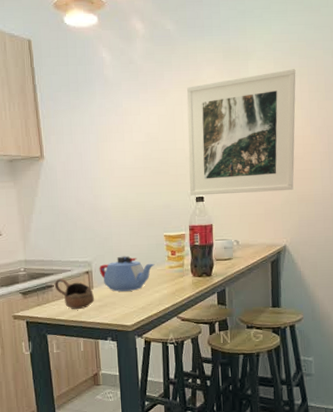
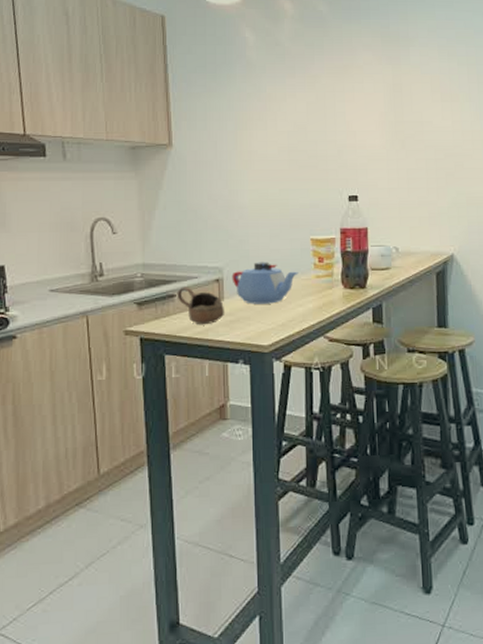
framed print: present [186,69,296,196] -> none [340,58,463,194]

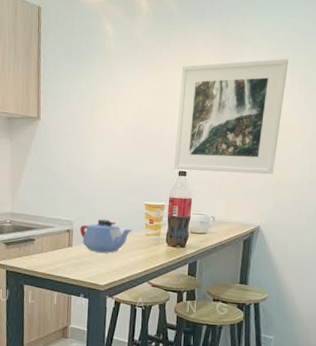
cup: present [176,286,224,325] -> none [36,233,72,265]
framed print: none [340,58,463,194] -> present [173,58,289,175]

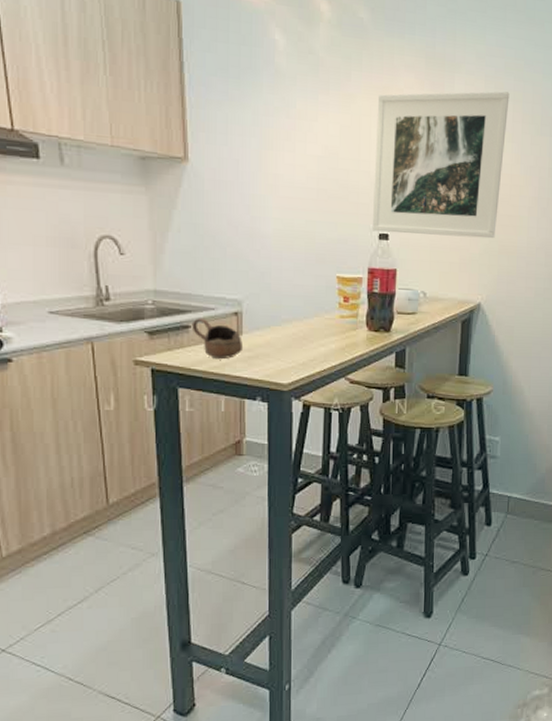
cup: none [36,233,72,265] -> present [191,318,242,360]
teapot: present [79,219,133,253] -> none [251,297,322,342]

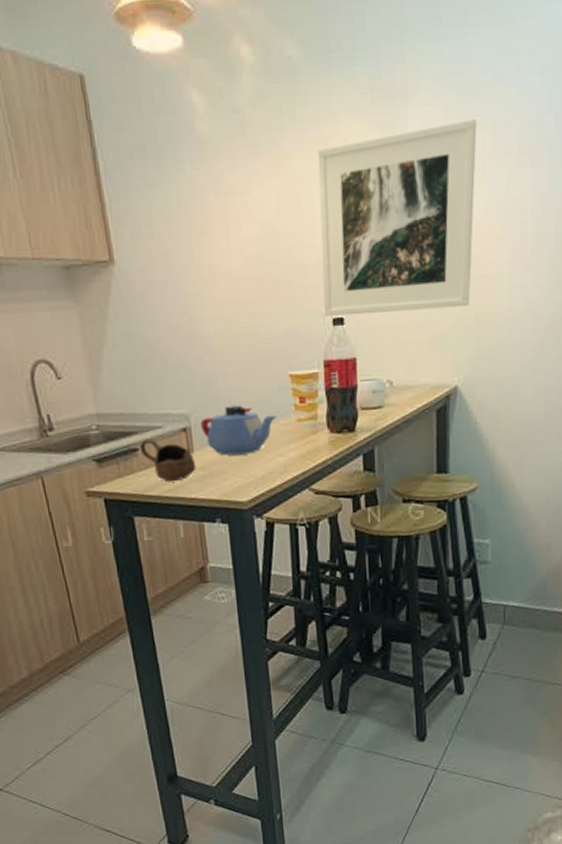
teapot: none [251,297,322,342] -> present [200,405,277,456]

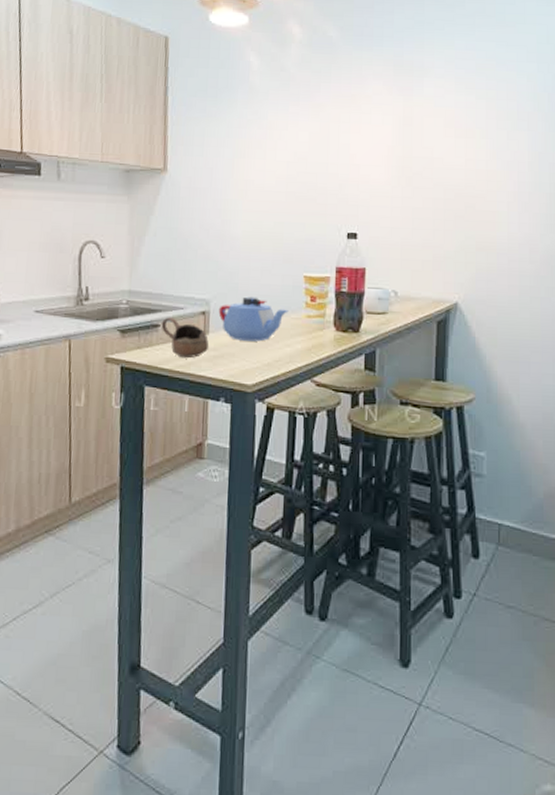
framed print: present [317,119,477,317] -> none [340,91,482,235]

